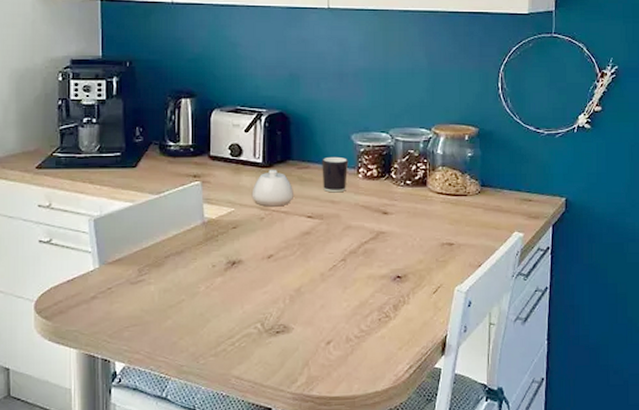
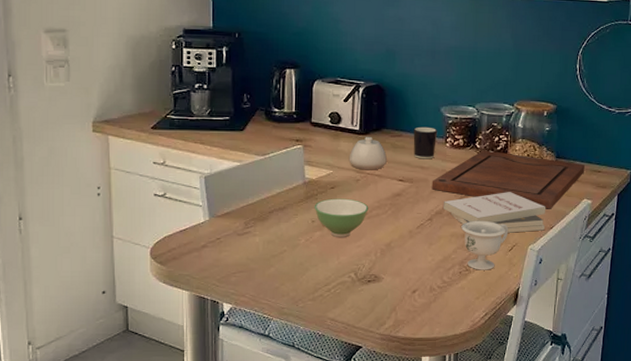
bowl: none [214,239,275,284] -> present [314,198,369,238]
cutting board: none [344,180,513,245] -> present [431,150,585,209]
books: none [357,226,473,273] -> present [442,192,546,233]
teacup: none [379,259,432,317] -> present [461,220,509,270]

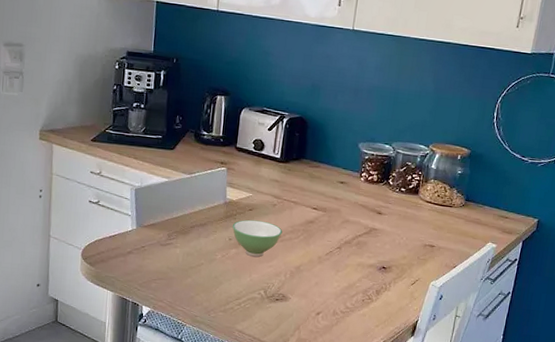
sugar bowl: present [348,136,387,170] -> none [268,164,304,197]
mug: present [413,126,438,159] -> none [329,159,354,192]
cutting board: present [431,150,585,209] -> none [343,187,493,249]
books: present [442,192,546,233] -> none [352,228,452,269]
teacup: present [461,220,509,270] -> none [368,252,413,301]

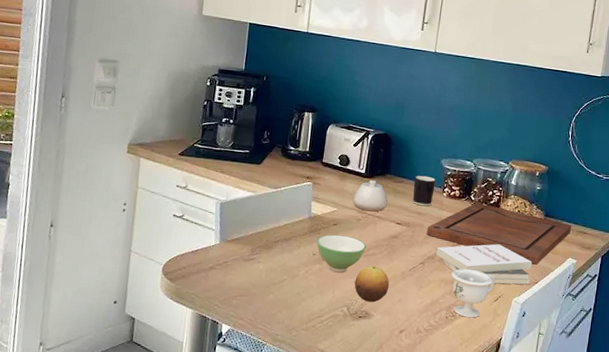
sugar bowl: none [268,164,304,197] -> present [352,179,388,212]
fruit: none [271,250,306,286] -> present [354,265,390,303]
mug: none [329,159,354,192] -> present [412,175,437,207]
cutting board: none [343,187,493,249] -> present [426,202,571,265]
books: none [352,228,452,269] -> present [435,244,533,285]
teacup: none [368,252,413,301] -> present [451,268,496,318]

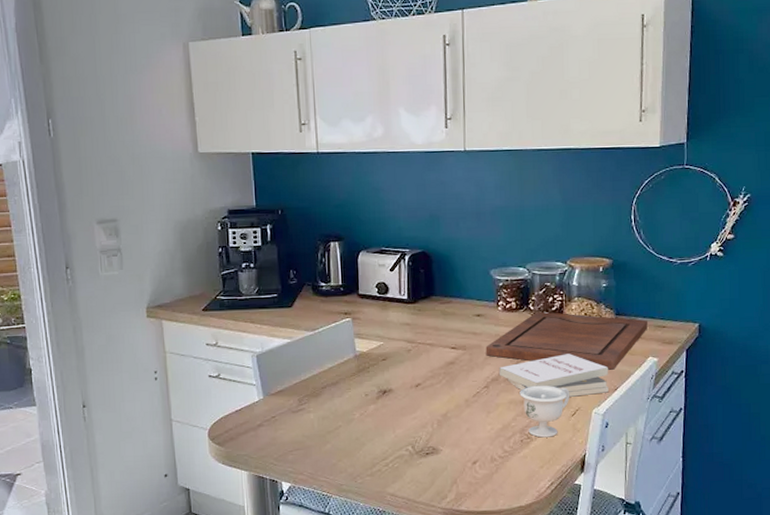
bowl: present [316,234,367,273] -> none [366,369,422,411]
sugar bowl: present [352,179,388,212] -> none [398,304,438,340]
fruit: present [354,265,390,303] -> none [415,397,454,437]
mug: present [412,175,437,207] -> none [463,291,489,325]

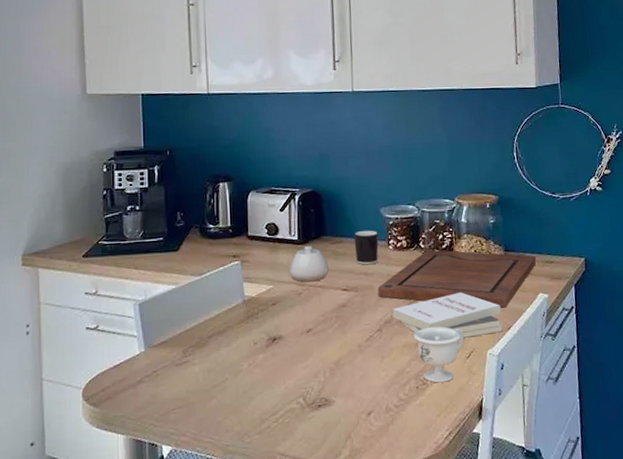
sugar bowl: none [398,304,438,340] -> present [288,245,329,282]
mug: none [463,291,489,325] -> present [354,230,379,265]

